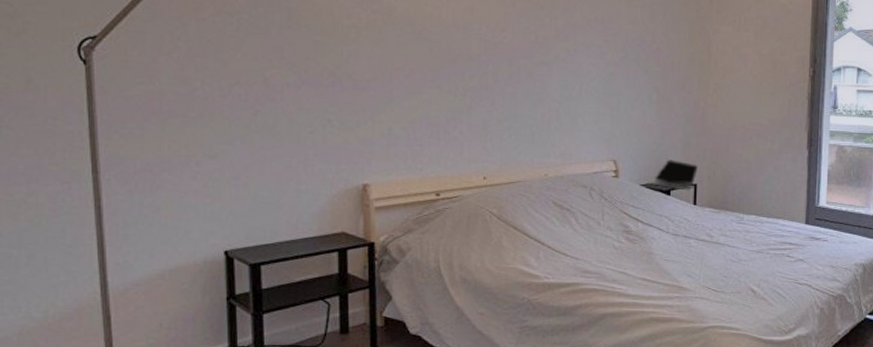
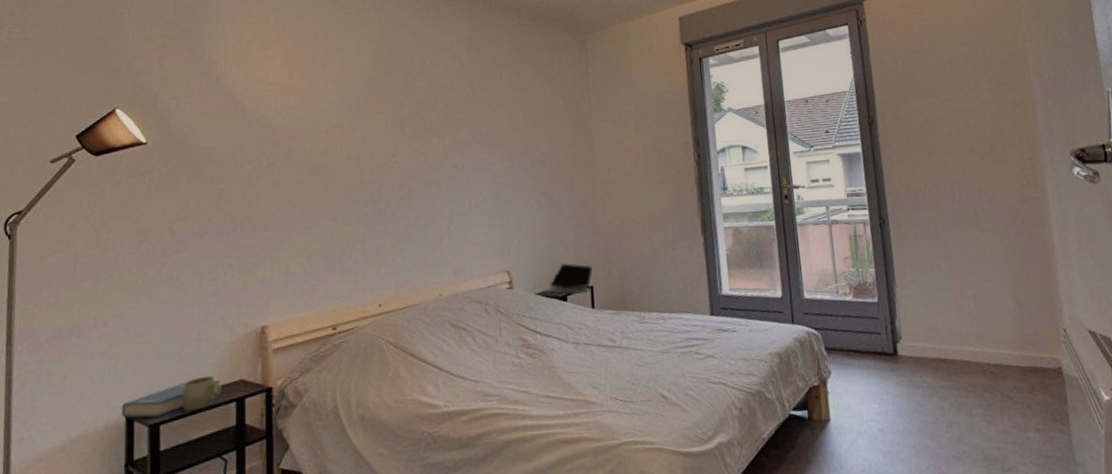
hardback book: none [219,228,320,257] -> present [121,380,219,418]
mug: none [282,225,323,256] -> present [182,375,222,411]

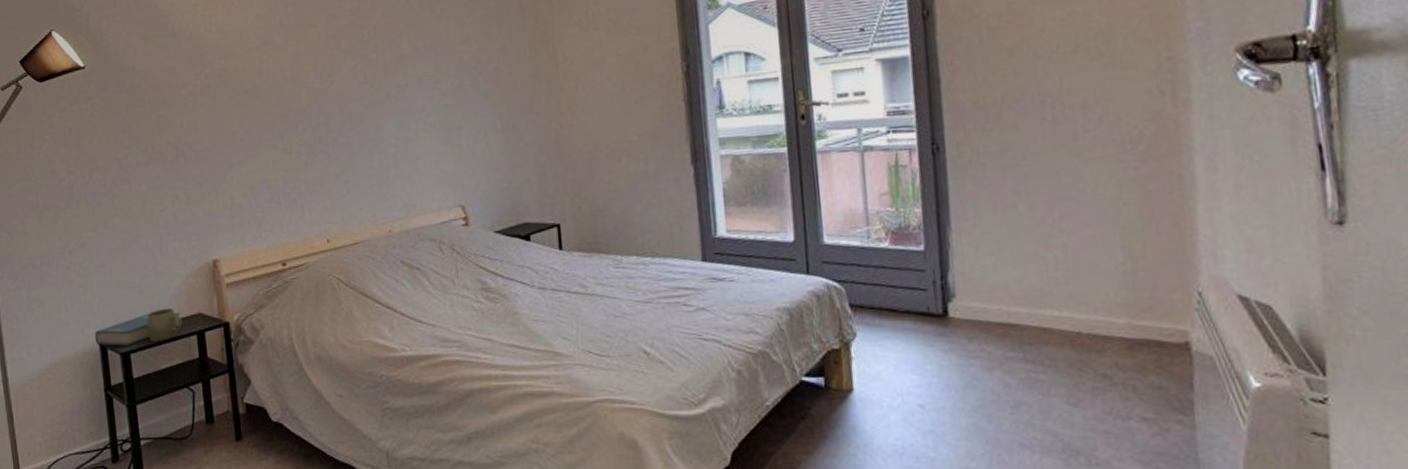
laptop: present [542,262,594,295] -> none [502,196,561,234]

